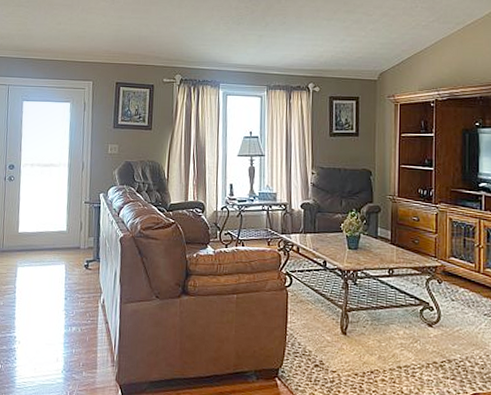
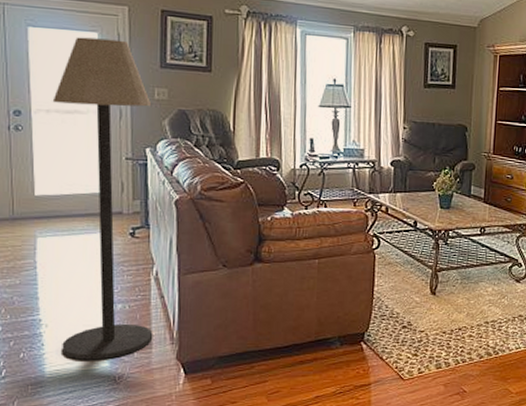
floor lamp: none [29,107,106,376] -> present [52,37,153,360]

